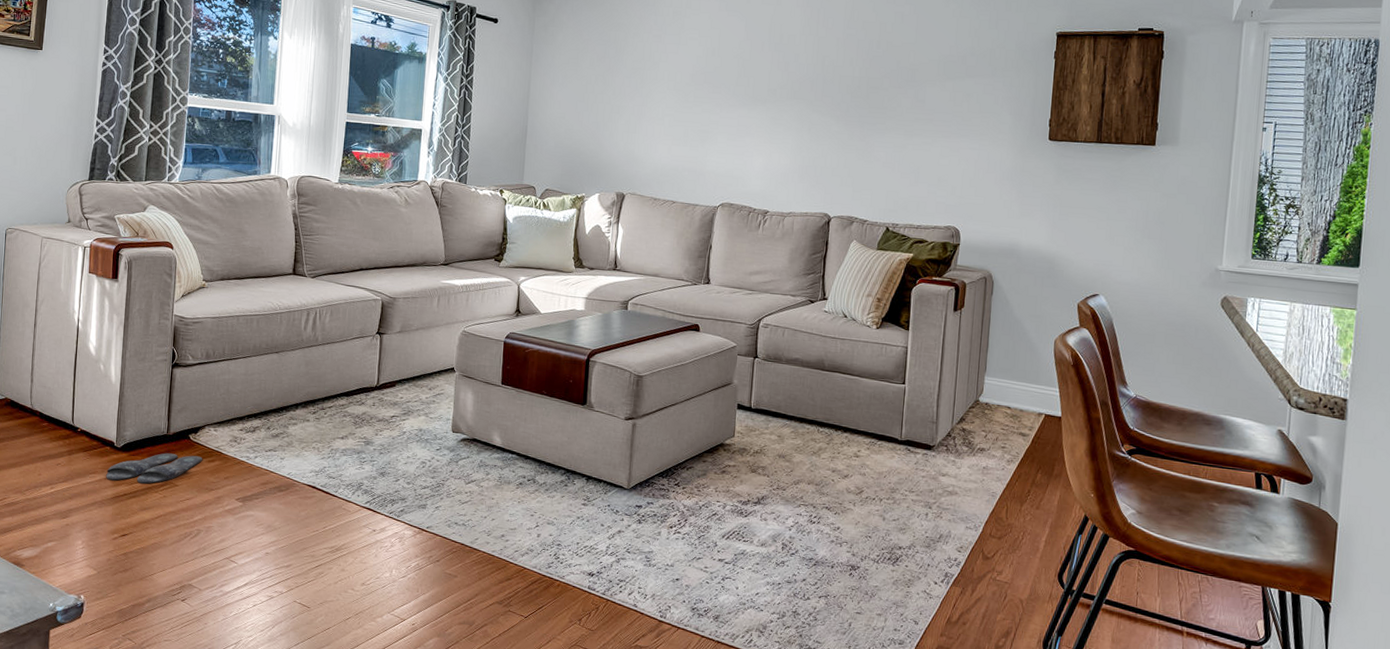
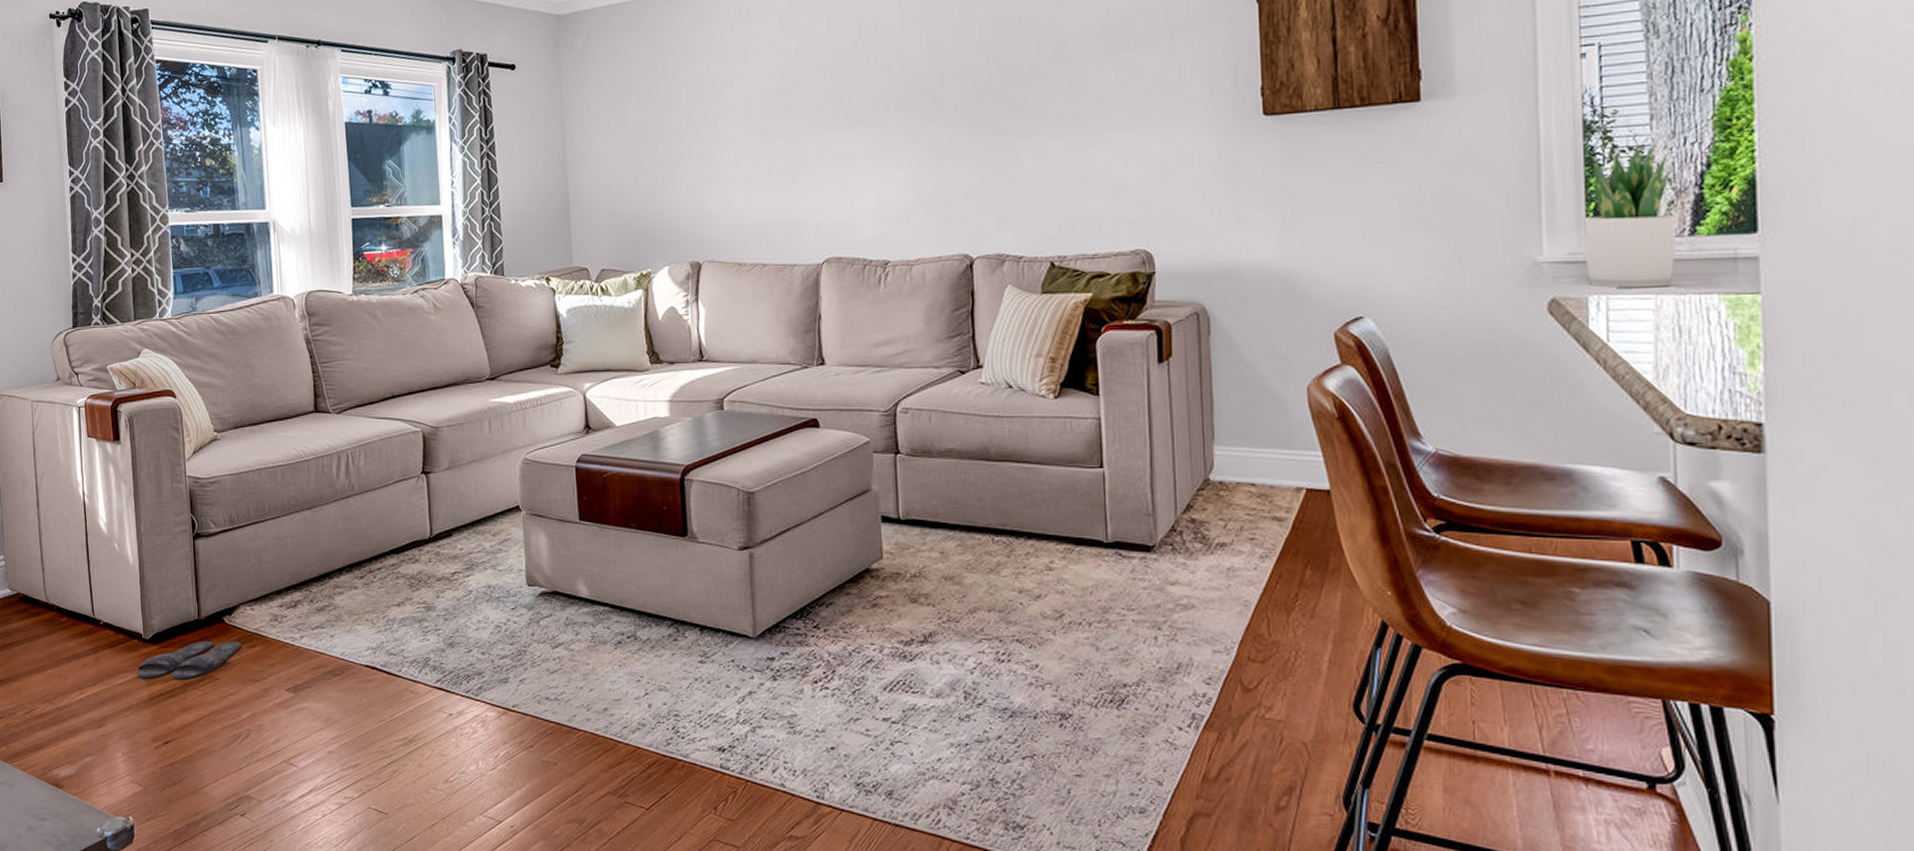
planter: none [1249,197,1311,298] -> present [1584,145,1676,289]

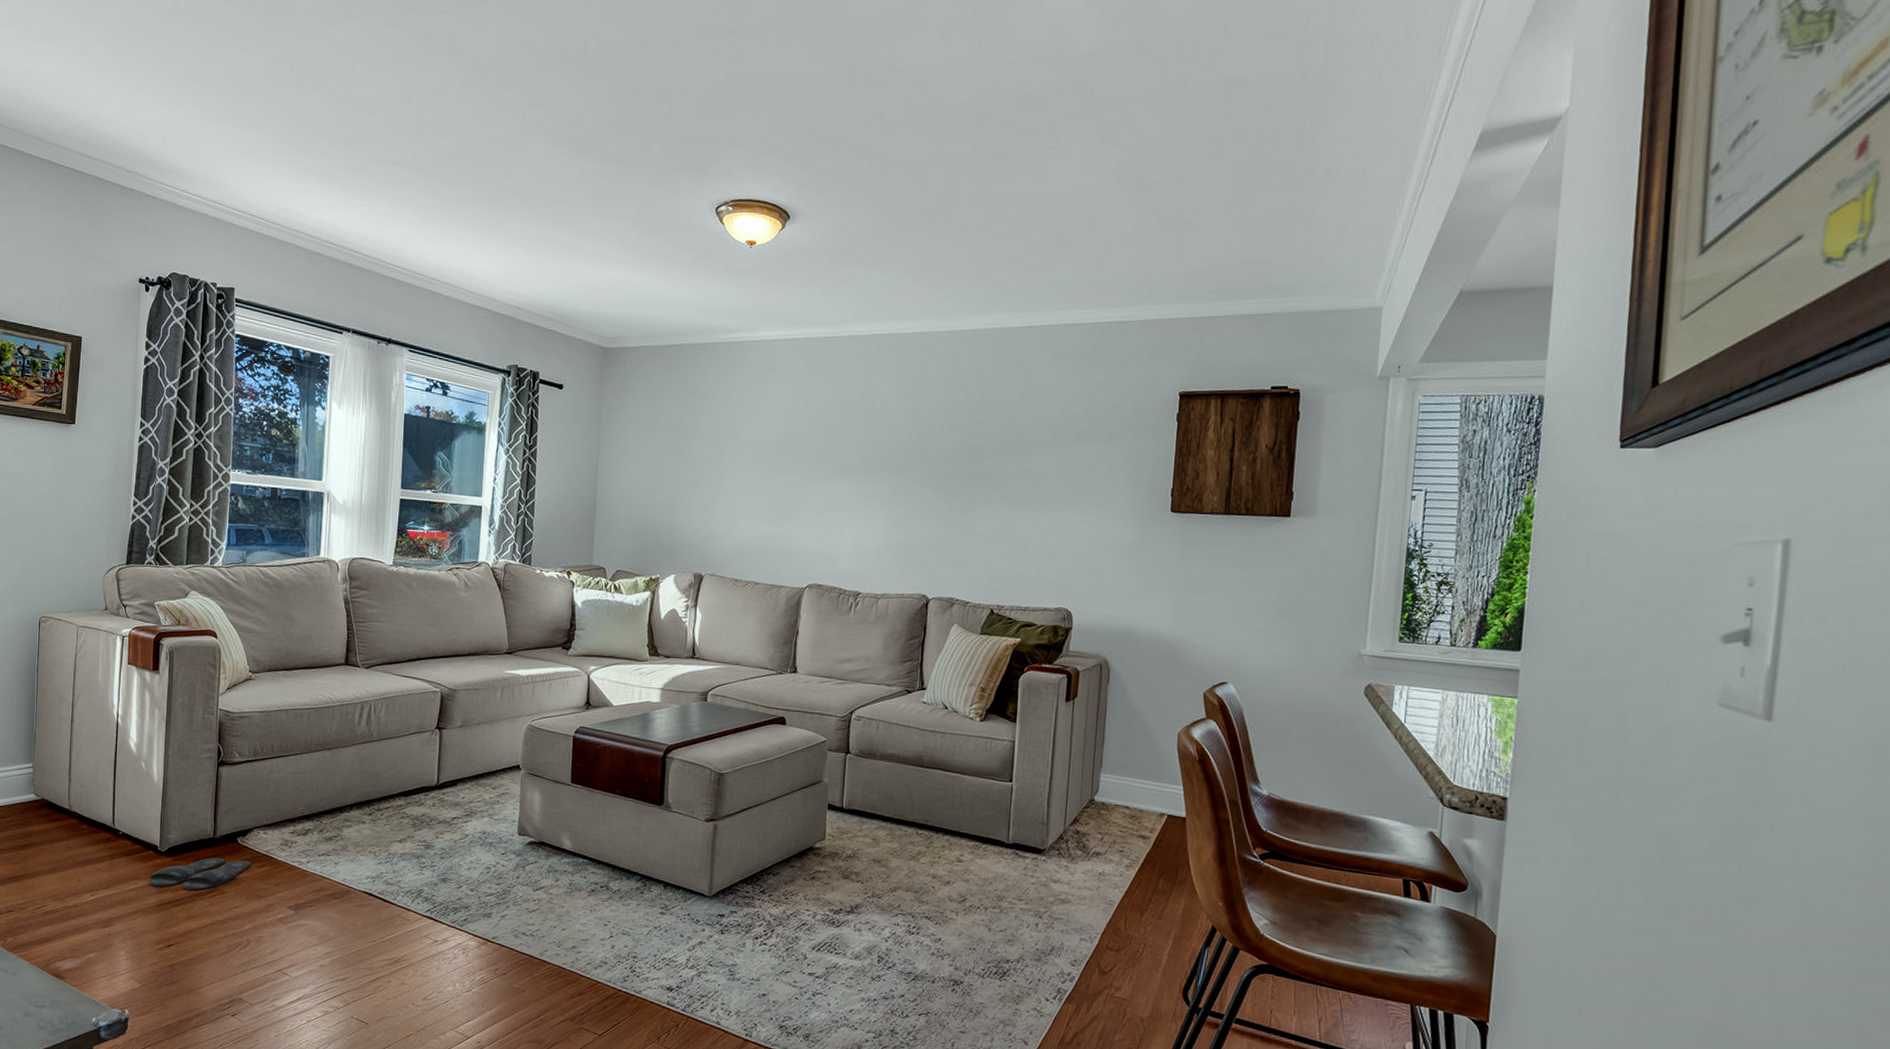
planter: present [1584,145,1676,289] -> none [1396,573,1466,685]

